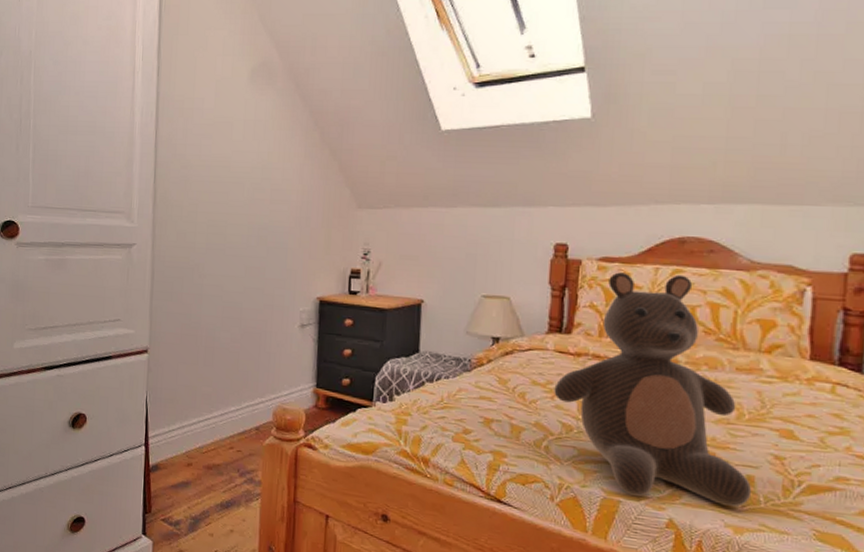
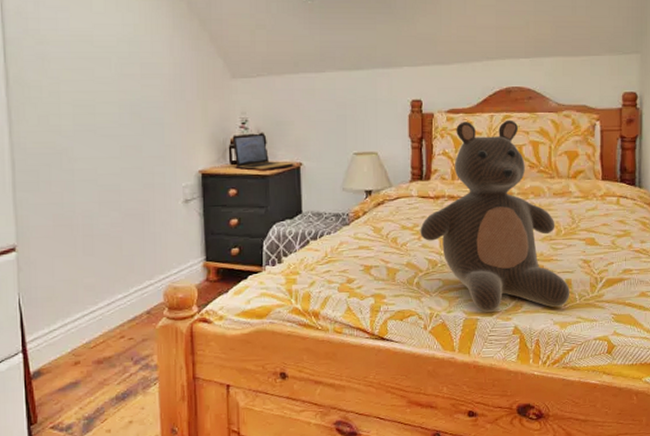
laptop: none [352,264,416,305] -> present [232,132,295,170]

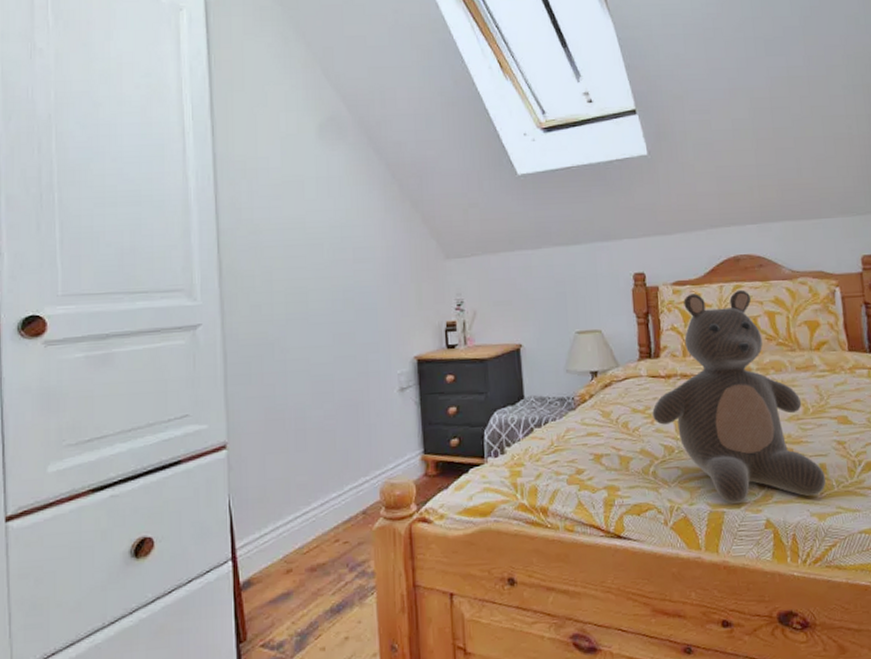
laptop: present [232,132,295,170] -> none [448,313,515,354]

